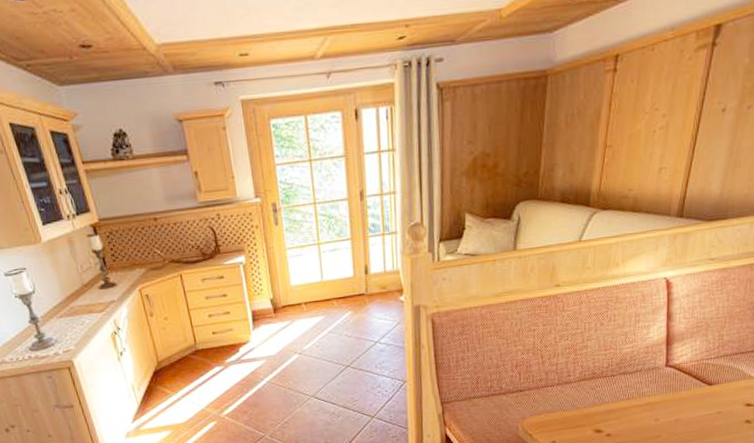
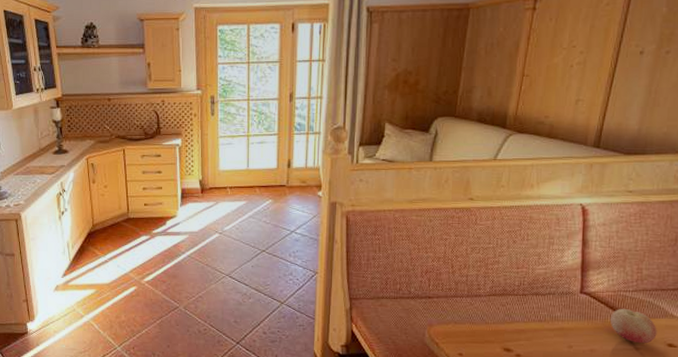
fruit: none [693,376,737,408] -> present [609,309,657,344]

